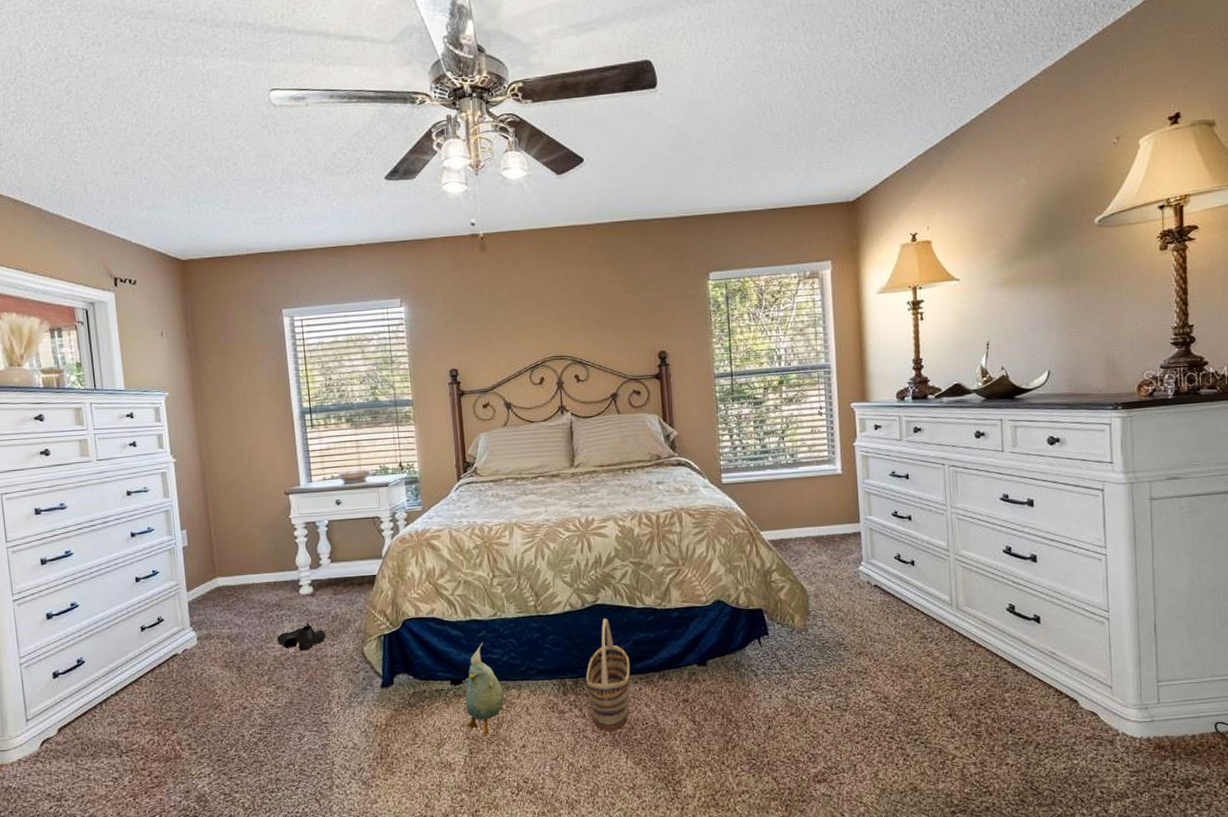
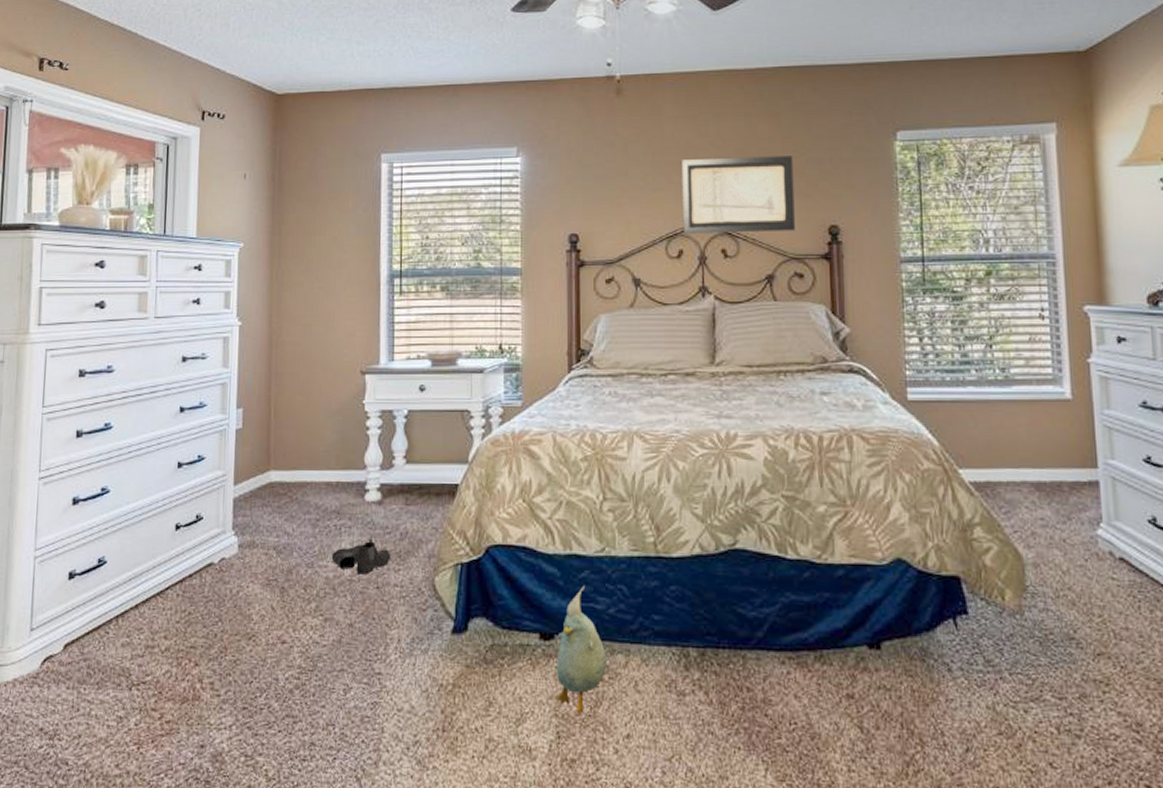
wall art: none [539,296,632,364] -> present [682,156,795,234]
basket: present [586,618,631,732] -> none [717,569,776,729]

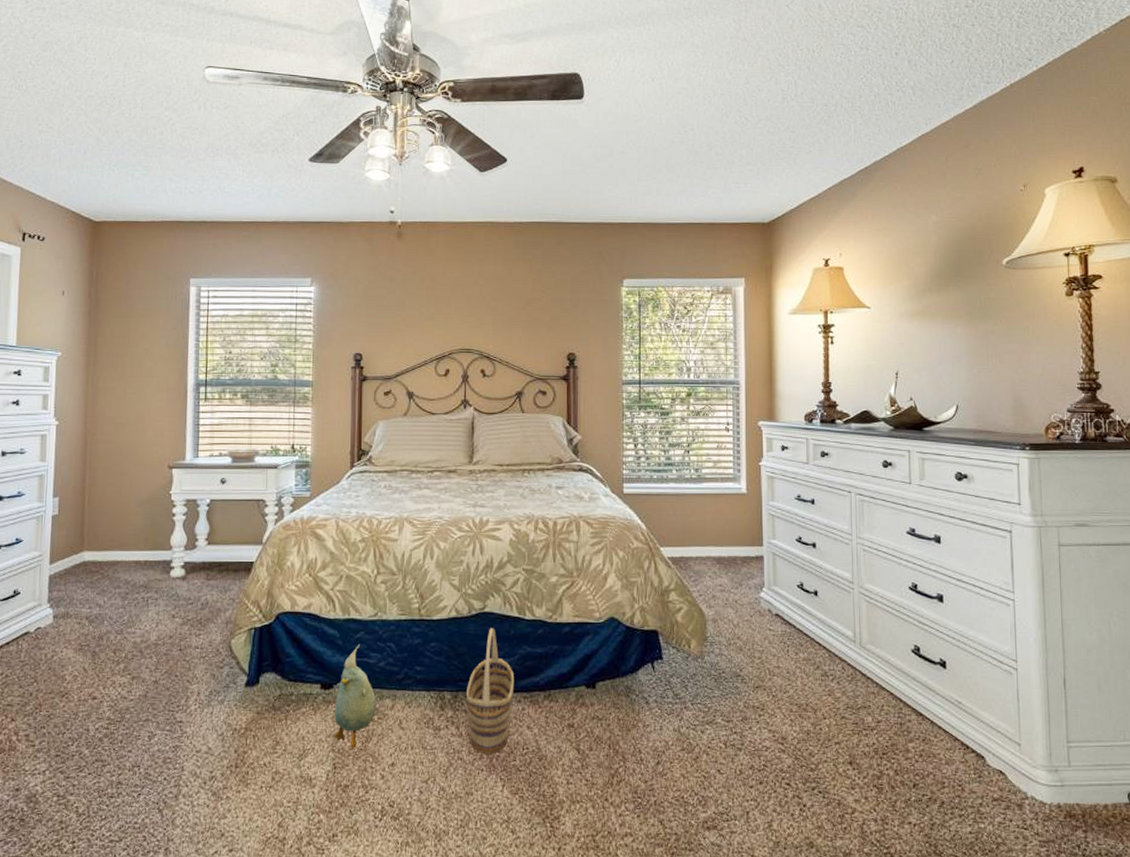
boots: present [331,538,390,574] -> none [139,608,192,639]
wall art: present [682,156,795,234] -> none [450,294,541,357]
basket: none [717,569,776,729] -> present [466,628,515,755]

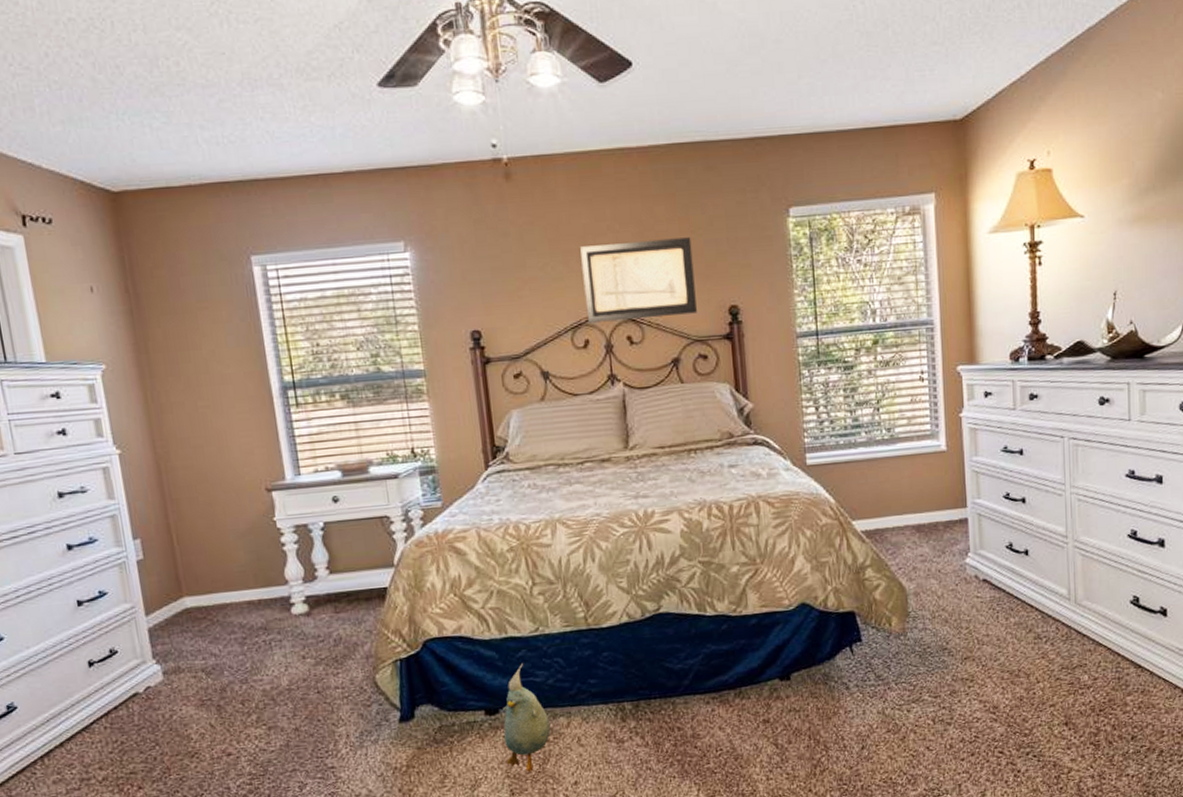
wall art: none [450,294,541,357] -> present [580,237,697,323]
basket: present [466,628,515,755] -> none [648,629,701,762]

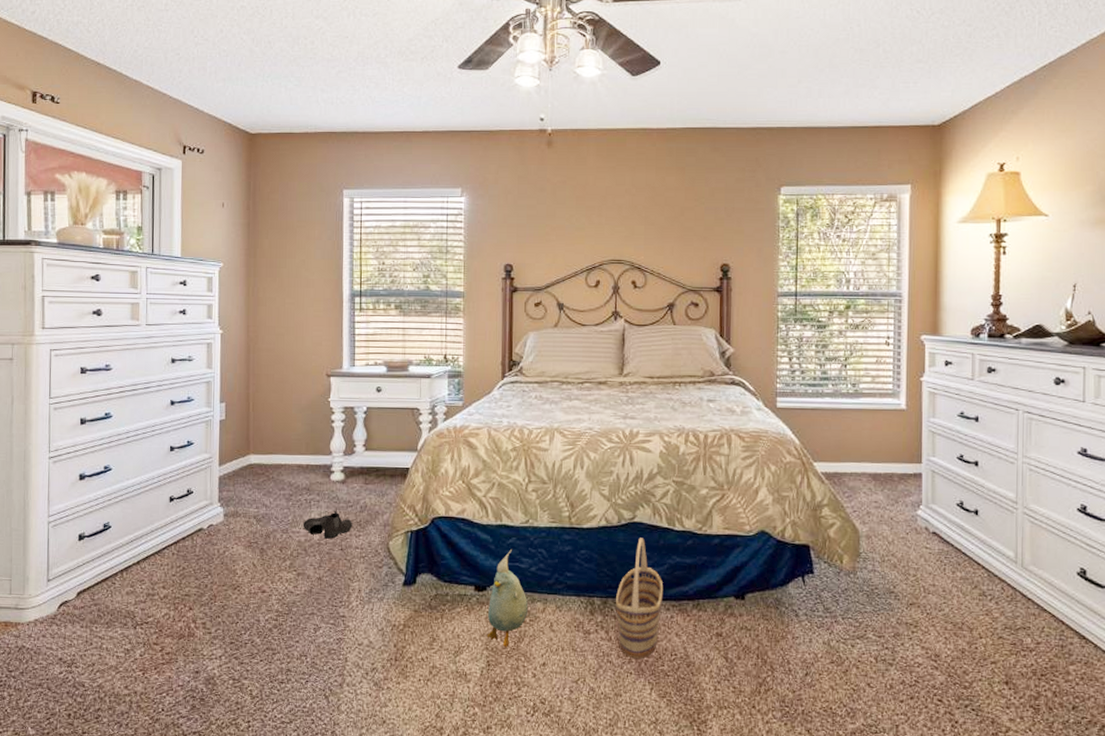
boots: none [265,648,327,683] -> present [302,510,352,539]
wall art: present [580,237,697,323] -> none [600,203,695,268]
basket: none [648,629,701,762] -> present [616,538,664,659]

